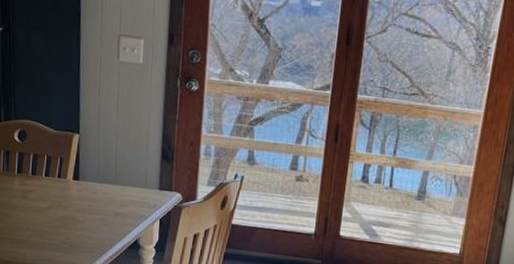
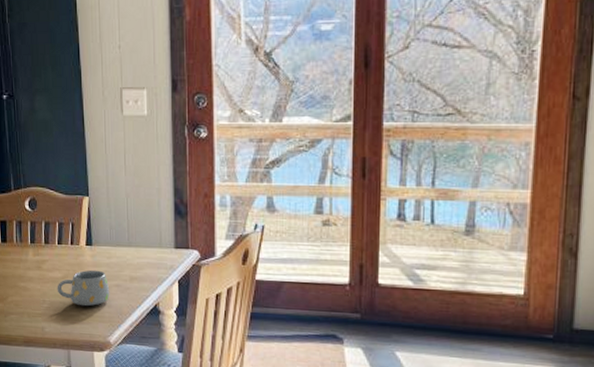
mug: none [41,203,93,237] -> present [57,269,110,307]

